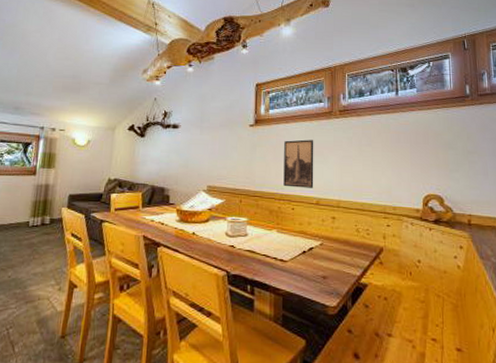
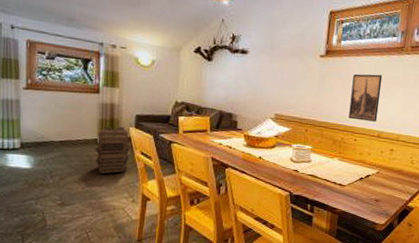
backpack: none [25,207,61,259] -> present [95,126,130,174]

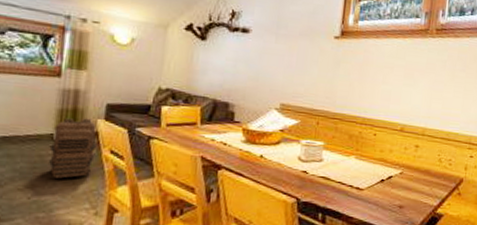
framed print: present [348,73,383,122] -> none [367,58,406,114]

